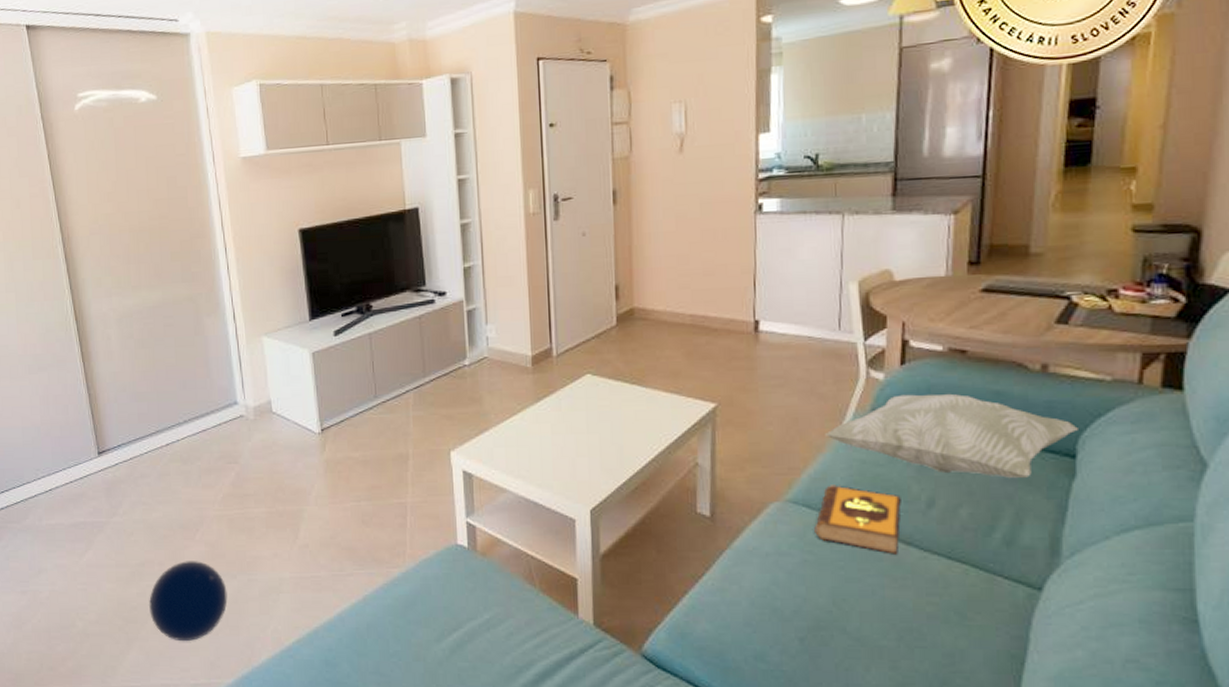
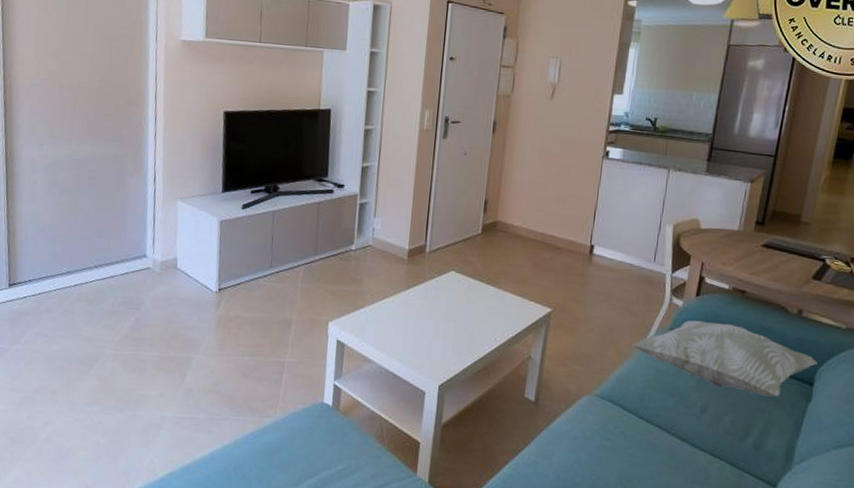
ball: present [149,561,228,642] -> none [36,392,112,465]
hardback book: present [814,485,901,554] -> none [614,386,683,448]

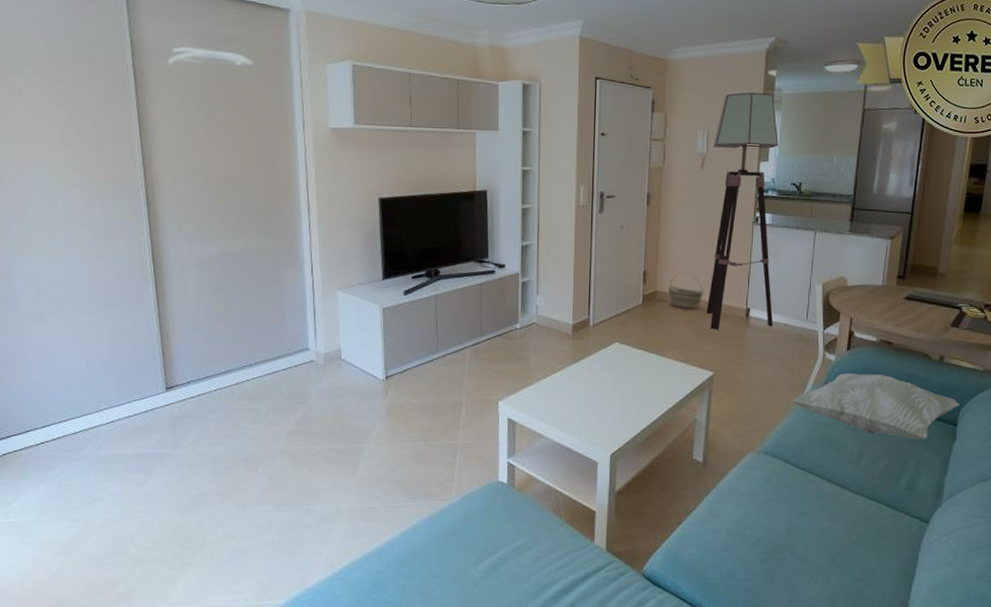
basket: none [508,203,546,244] -> present [668,272,703,310]
floor lamp: none [547,22,635,266] -> present [706,92,778,330]

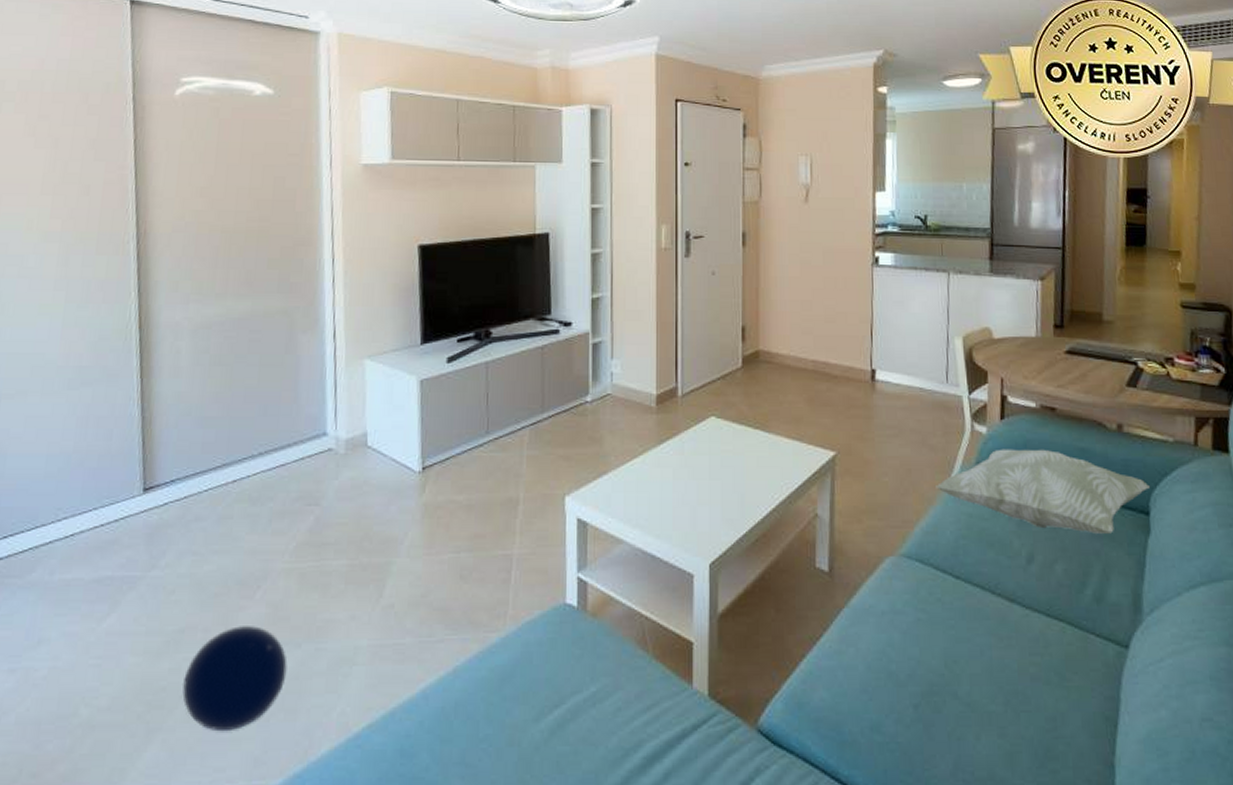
ball: none [207,492,285,567] -> present [182,626,287,732]
basket: present [668,272,703,310] -> none [773,326,817,374]
floor lamp: present [706,92,778,330] -> none [819,111,906,398]

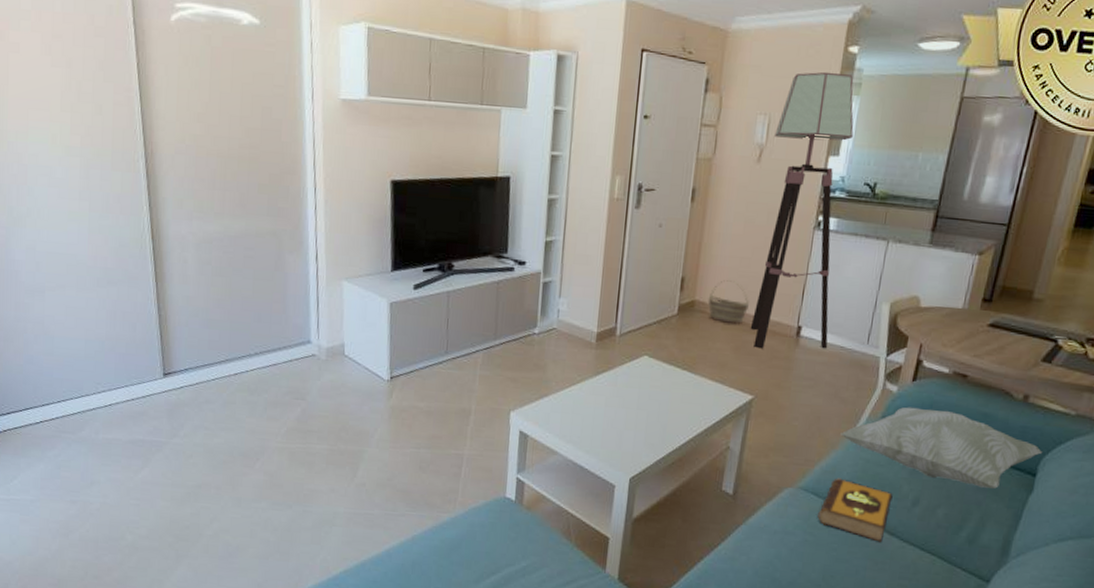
ball: present [182,626,287,732] -> none [202,487,281,563]
basket: none [773,326,817,374] -> present [707,280,749,325]
floor lamp: none [819,111,906,398] -> present [750,71,854,349]
hardback book: none [927,539,1005,612] -> present [818,478,893,542]

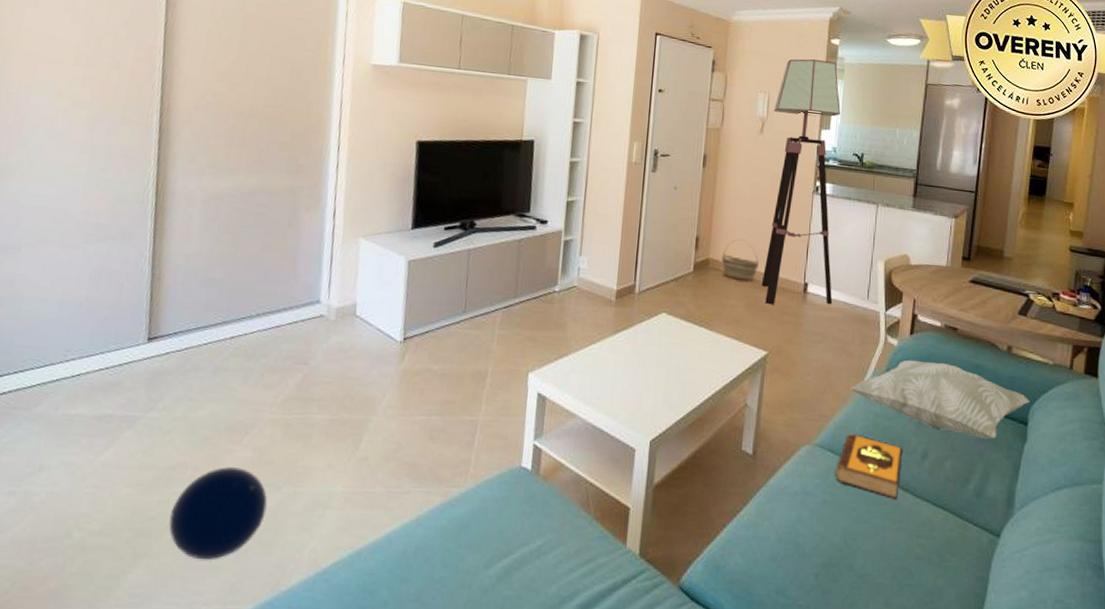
ball: none [202,487,281,563] -> present [169,467,268,560]

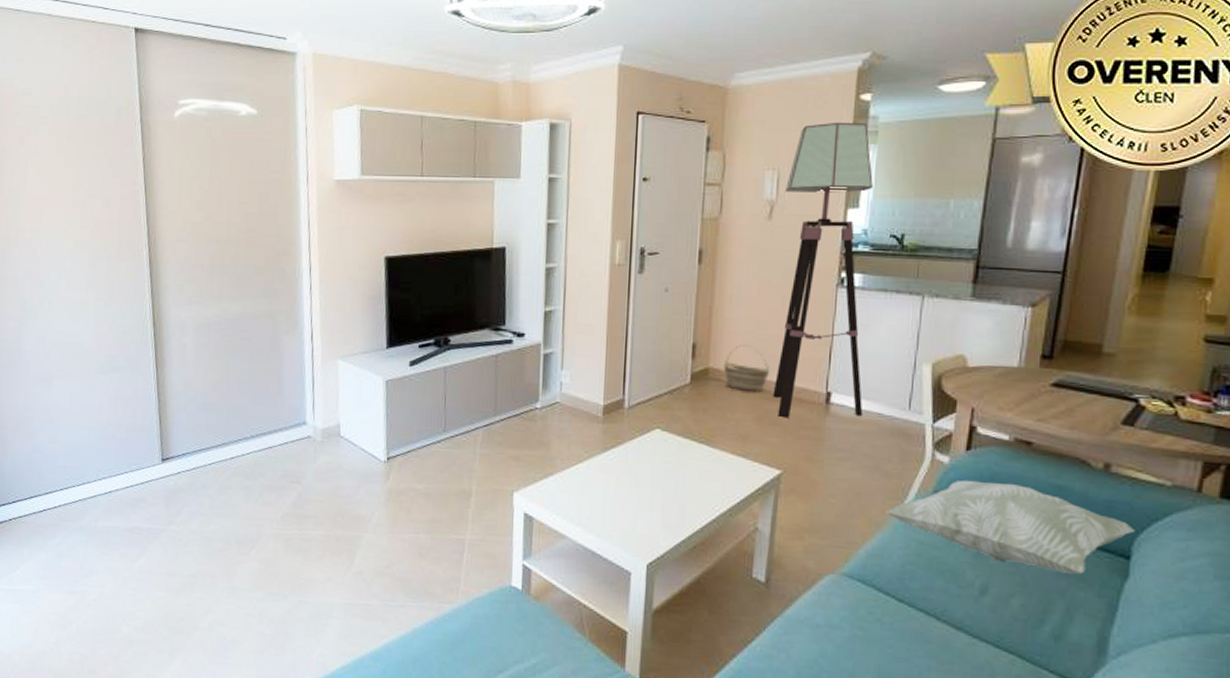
ball: present [169,467,268,560] -> none [197,576,277,658]
hardback book: present [835,433,903,499] -> none [867,562,955,638]

